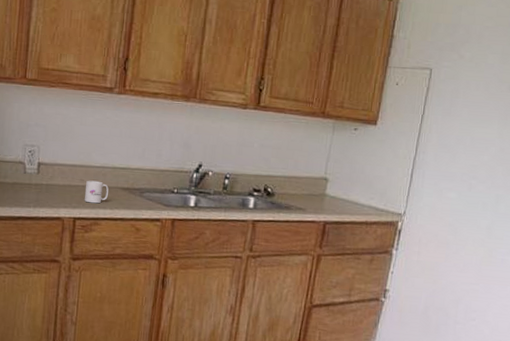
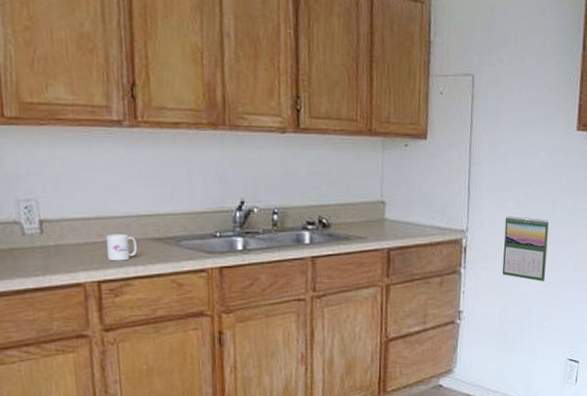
calendar: none [434,205,491,275] -> present [502,215,549,282]

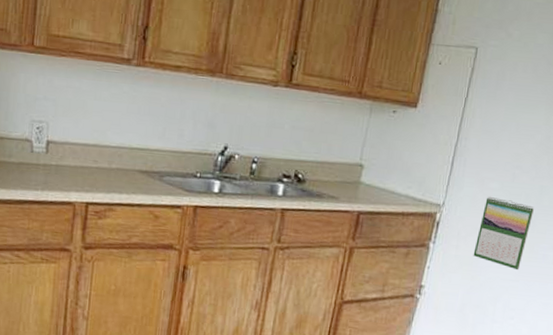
mug: present [106,234,137,261] -> none [97,161,125,188]

